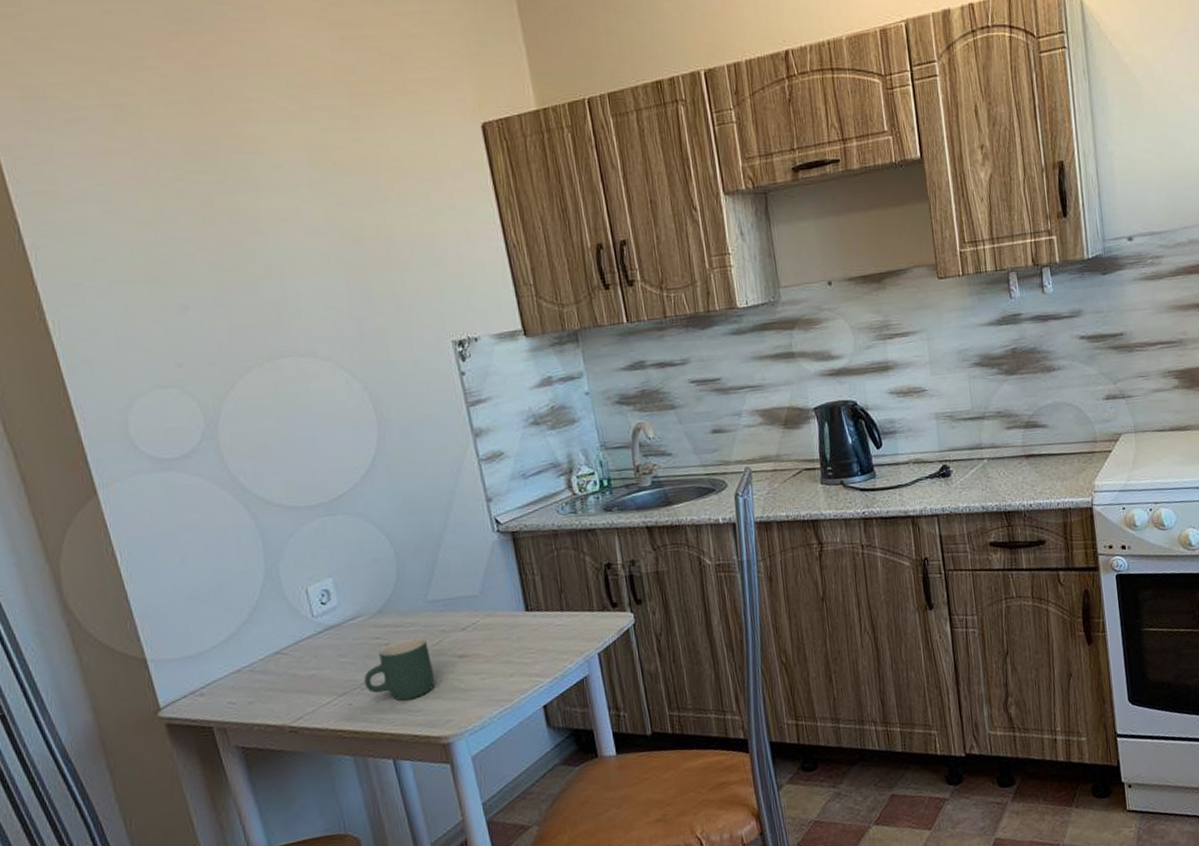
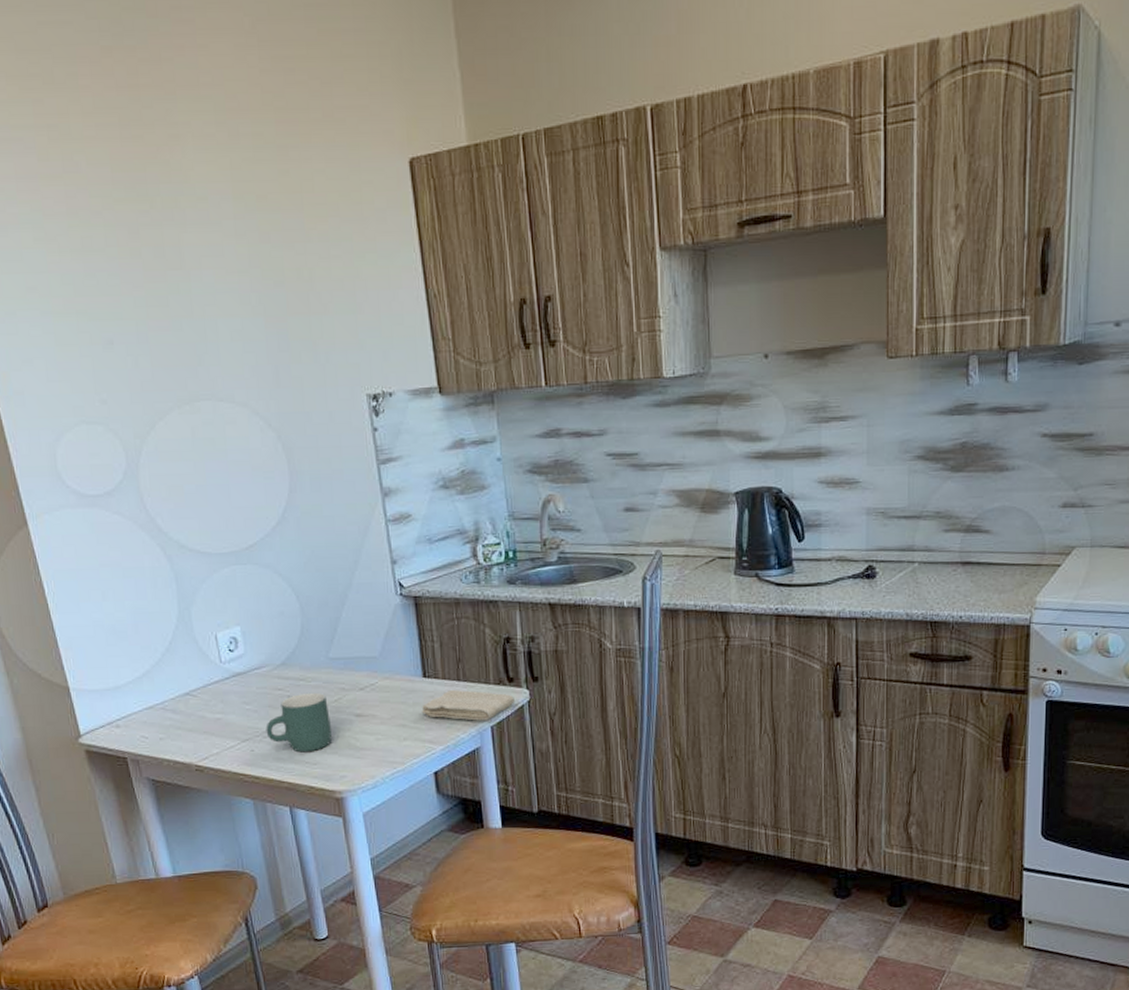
washcloth: none [526,619,620,651] -> present [421,689,514,721]

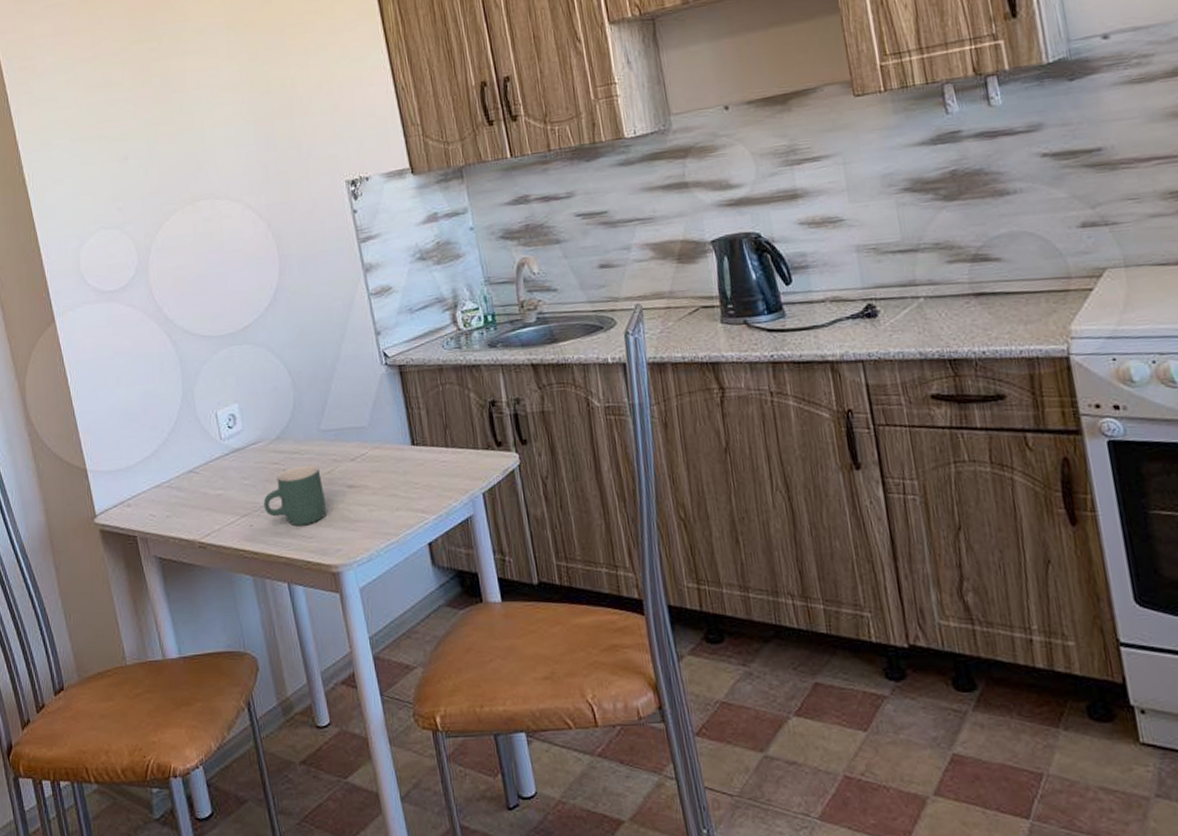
washcloth: present [421,689,514,721] -> none [412,456,505,488]

